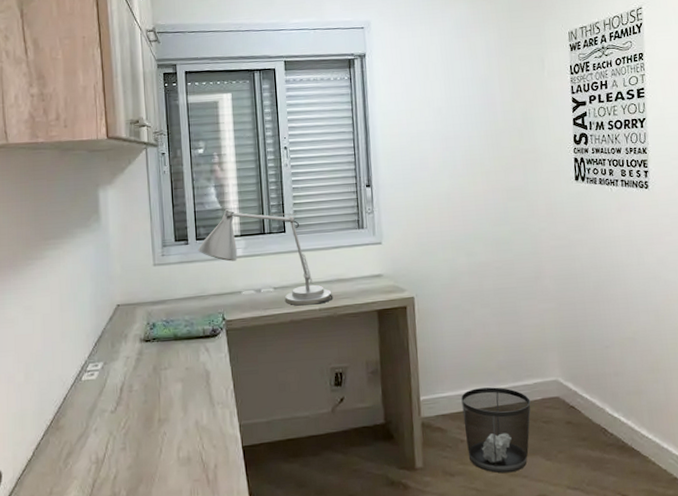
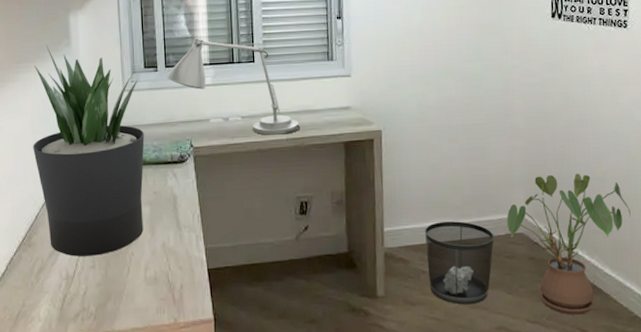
planter: none [61,220,176,439] -> present [33,44,145,256]
house plant: none [542,334,664,480] -> present [506,173,631,315]

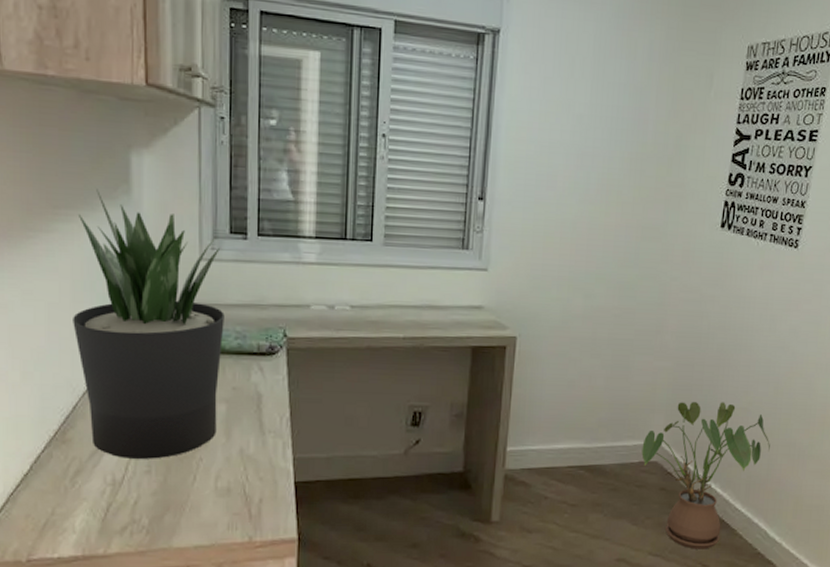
desk lamp: present [167,37,301,135] -> none [259,202,422,332]
waste bin: present [425,221,495,305] -> none [550,444,627,534]

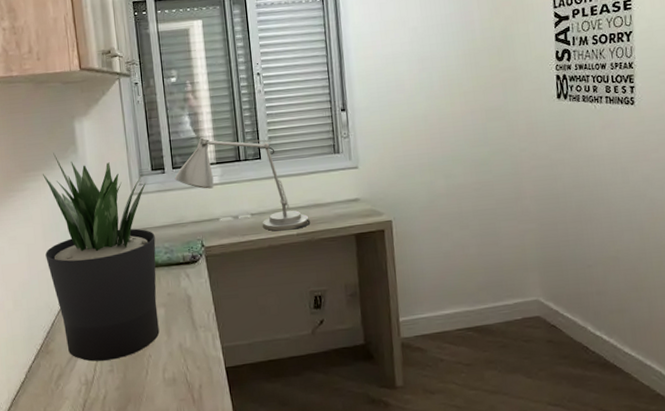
desk lamp: none [259,202,422,332] -> present [174,137,311,231]
house plant: present [641,402,770,549] -> none [522,253,648,396]

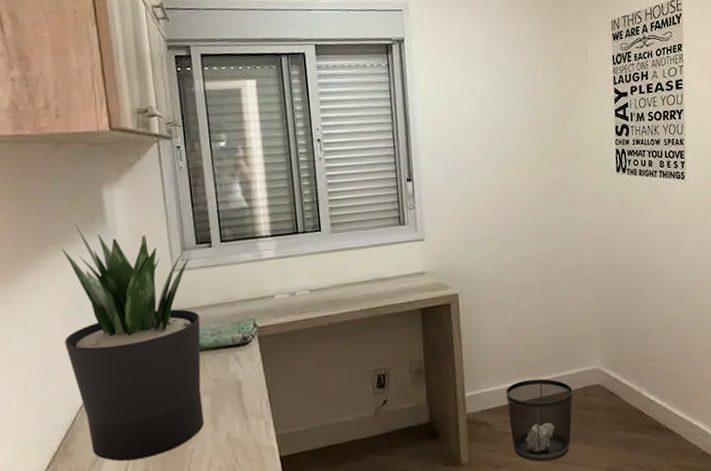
desk lamp: present [174,137,311,231] -> none [223,207,374,308]
waste bin: none [440,307,511,391] -> present [506,378,573,462]

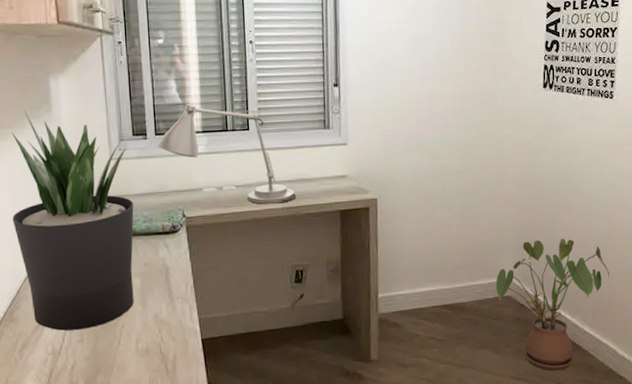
desk lamp: none [223,207,374,308] -> present [157,104,296,204]
waste bin: present [506,378,573,462] -> none [418,286,484,365]
house plant: none [583,321,695,459] -> present [495,238,609,371]

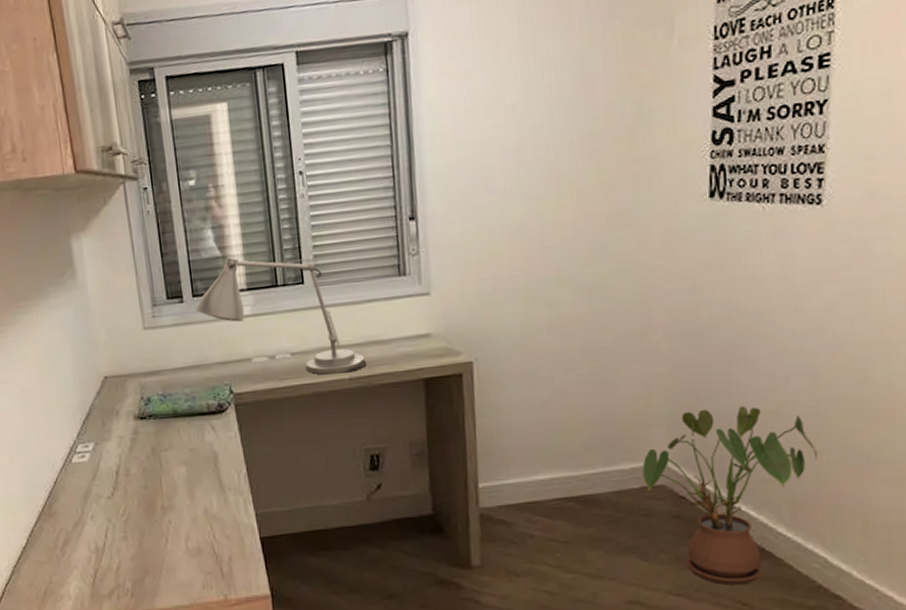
planter: present [12,110,134,331] -> none [36,277,181,527]

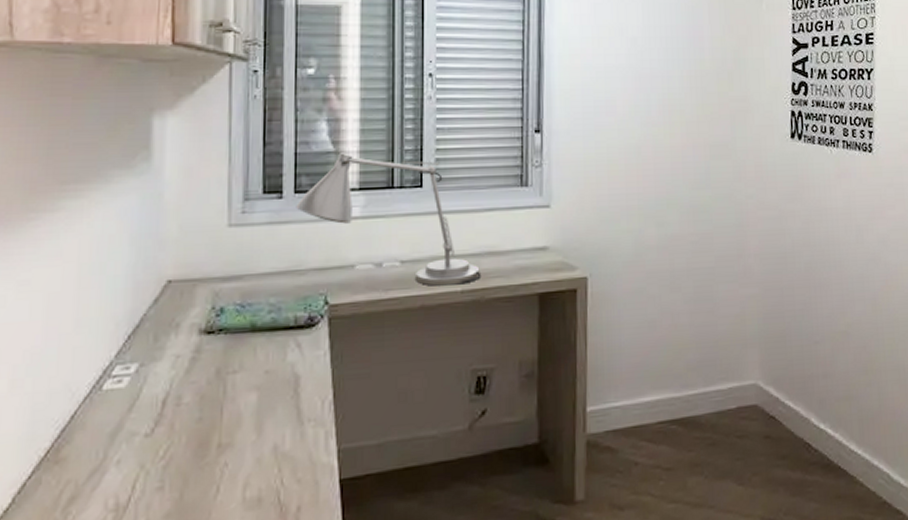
house plant: present [642,406,817,586] -> none [738,327,878,507]

